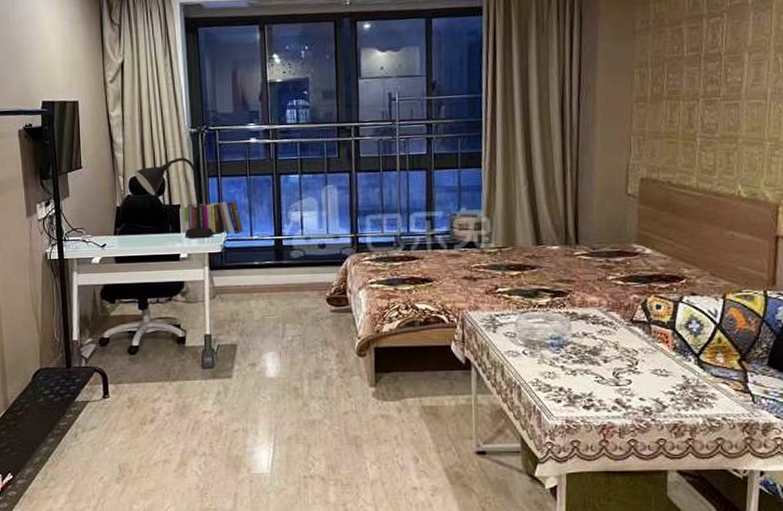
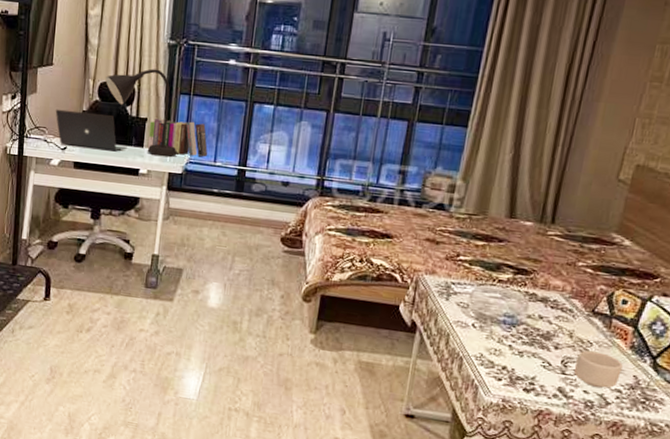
laptop: none [90,207,166,242] -> present [55,109,128,152]
mug: none [626,358,670,394] -> present [573,350,623,389]

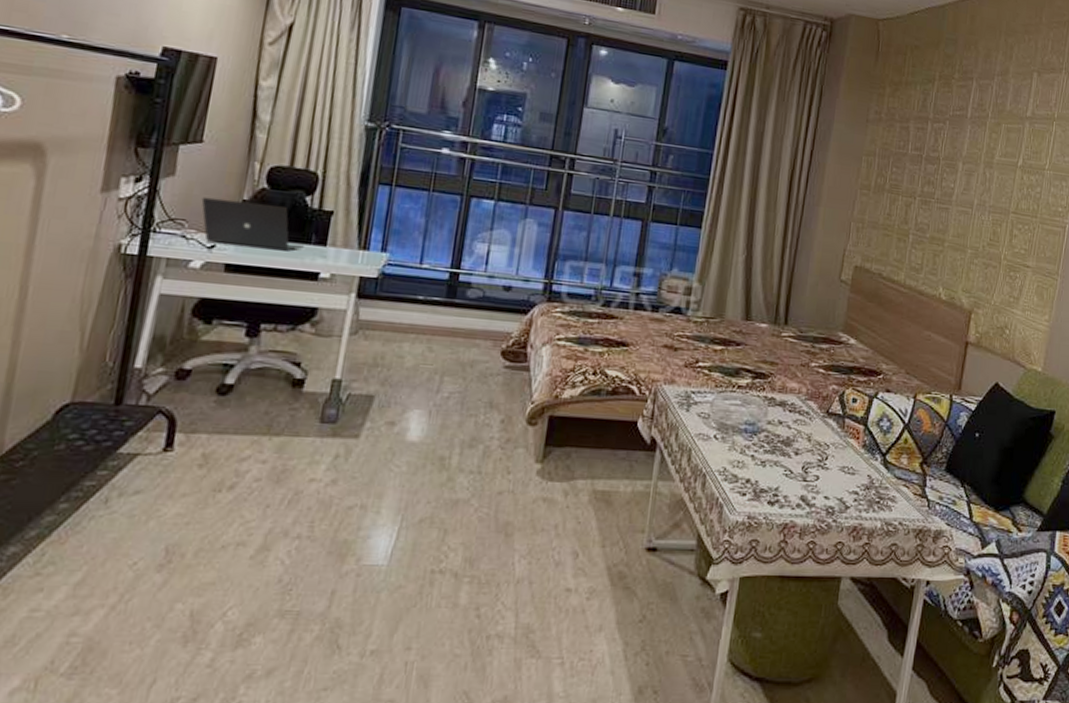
desk lamp: present [105,69,179,157] -> none [278,153,374,258]
books: present [147,118,208,158] -> none [332,211,413,260]
mug: present [573,350,623,389] -> none [814,453,857,493]

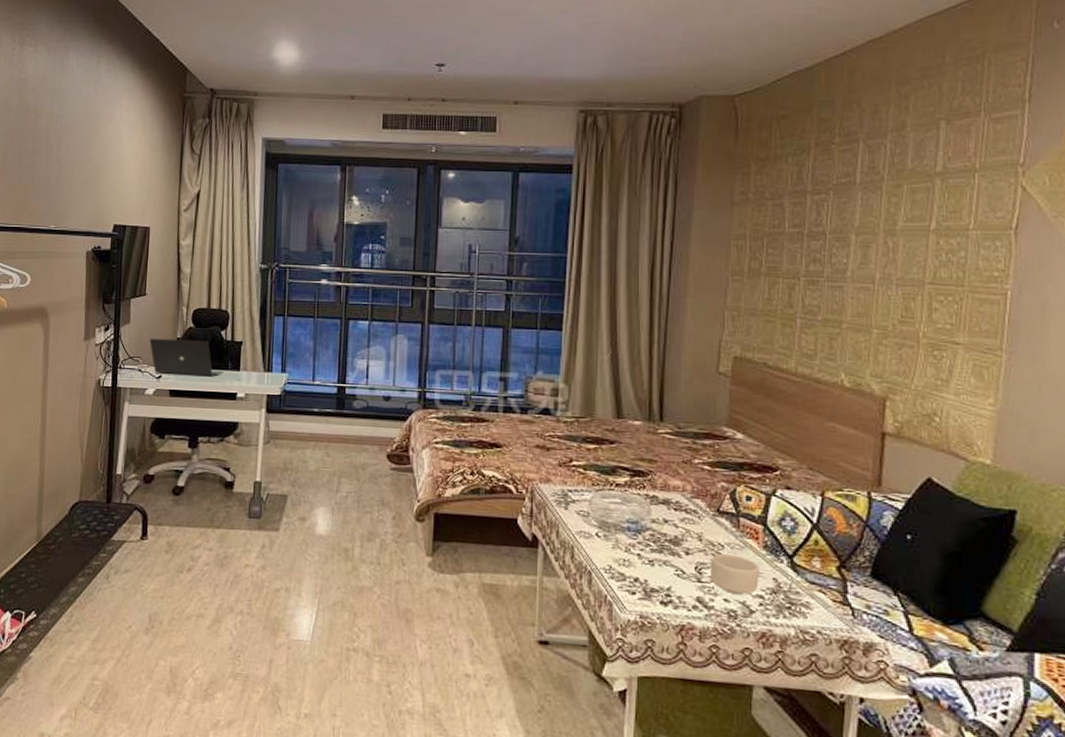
mug: none [814,453,857,493] -> present [709,554,759,596]

